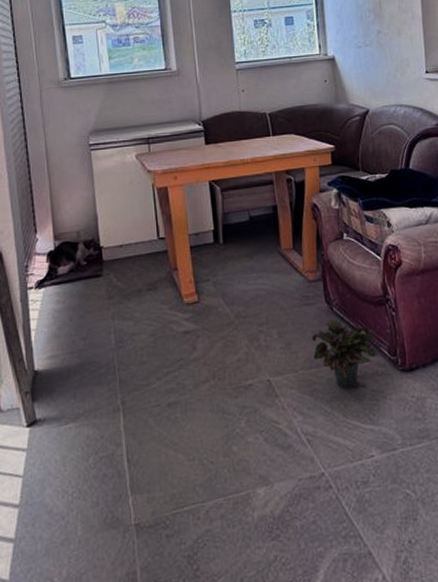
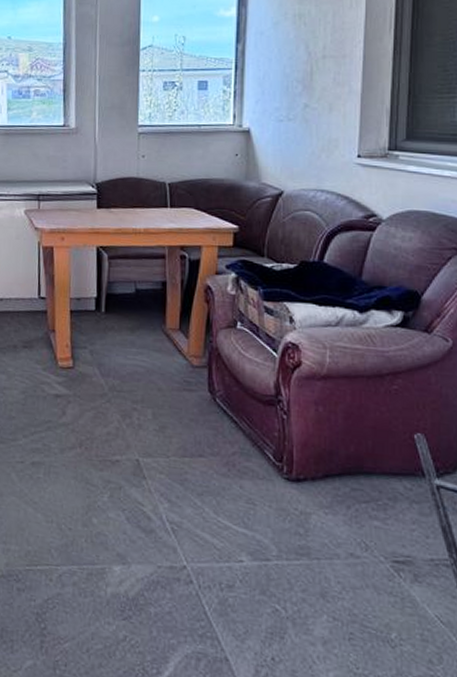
potted plant: present [312,320,380,389] -> none [187,411,263,487]

